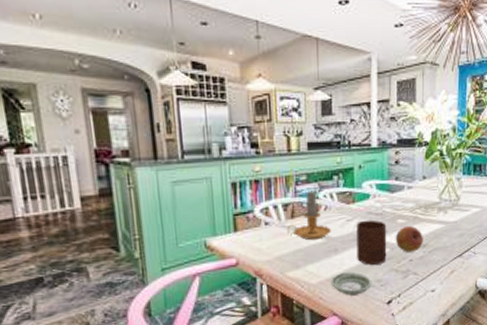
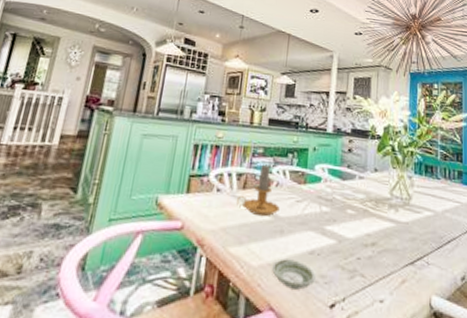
cup: present [356,219,387,265] -> none [302,203,336,257]
fruit: present [395,225,423,252] -> none [343,218,373,249]

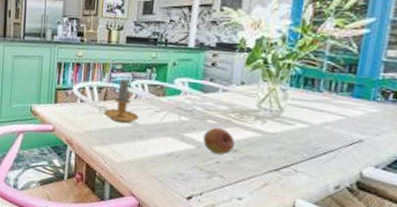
saucer: present [272,258,316,290] -> none [133,158,174,183]
fruit: none [343,218,373,249] -> present [202,127,235,155]

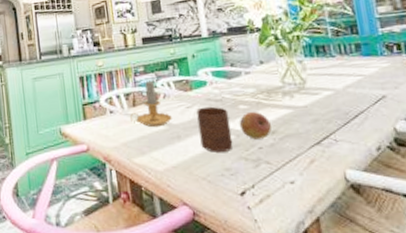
cup: none [161,114,196,159] -> present [196,106,233,152]

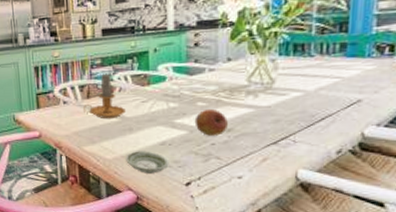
saucer: none [177,159,221,185] -> present [126,151,169,174]
cup: present [196,106,233,152] -> none [152,102,185,146]

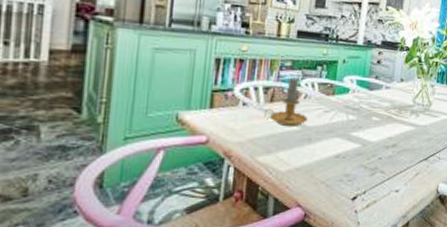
saucer: present [126,151,169,174] -> none [300,163,341,188]
fruit: present [194,108,228,136] -> none [367,124,394,150]

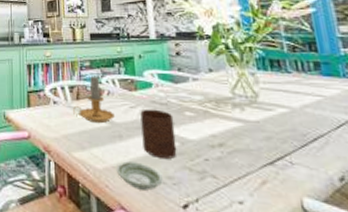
saucer: none [300,163,341,188] -> present [117,161,163,190]
cup: none [329,113,362,159] -> present [140,109,177,159]

